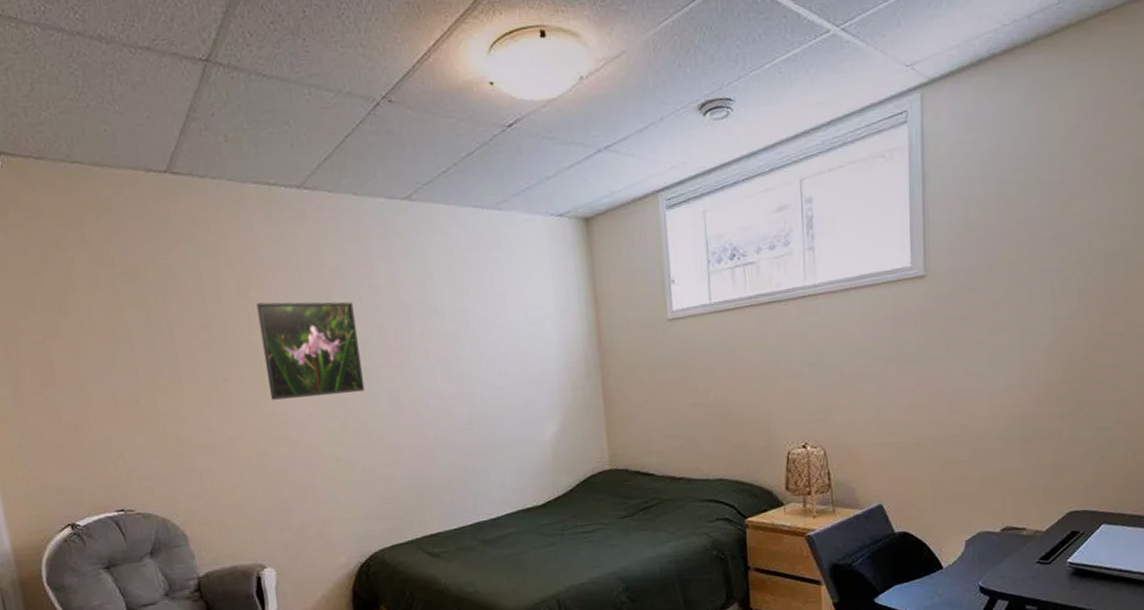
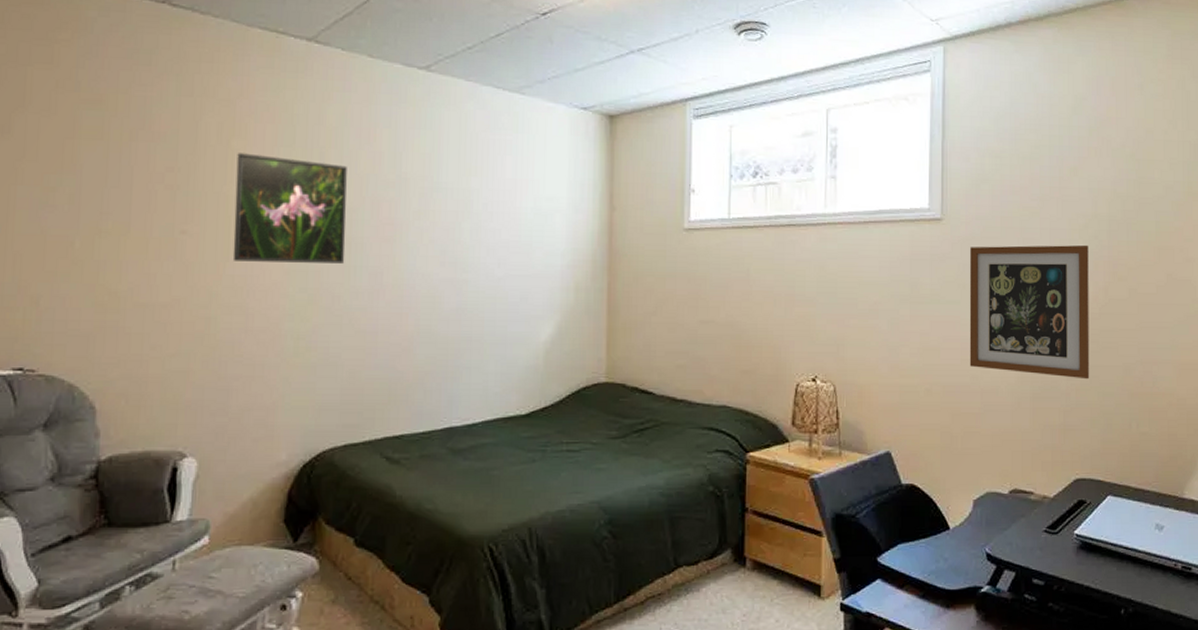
wall art: none [955,282,1083,418] -> present [969,244,1090,380]

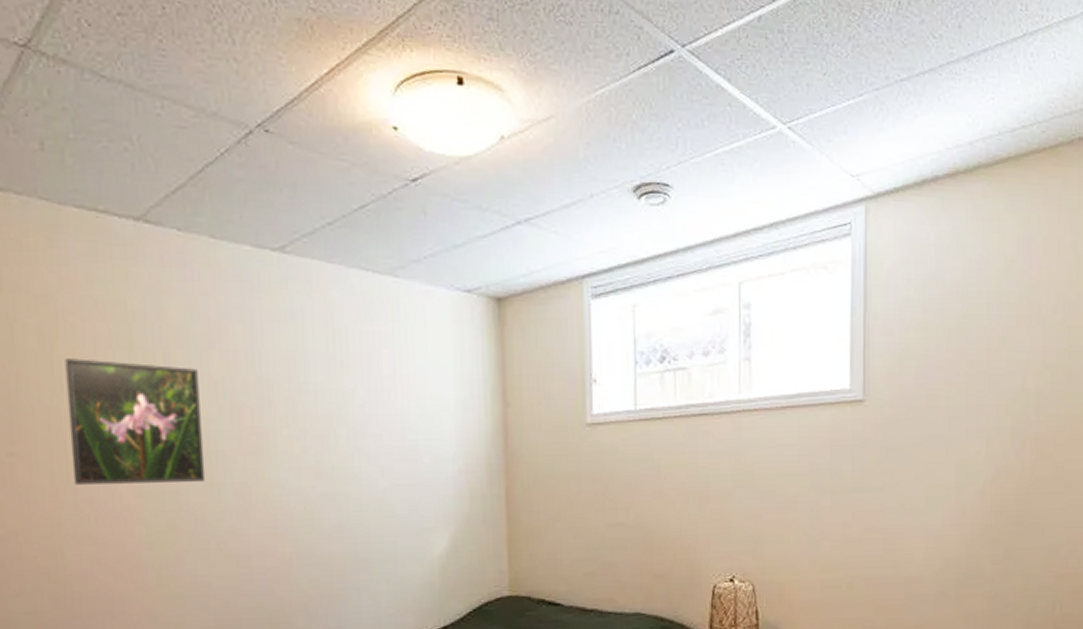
wall art: present [969,244,1090,380] -> none [893,421,1016,563]

